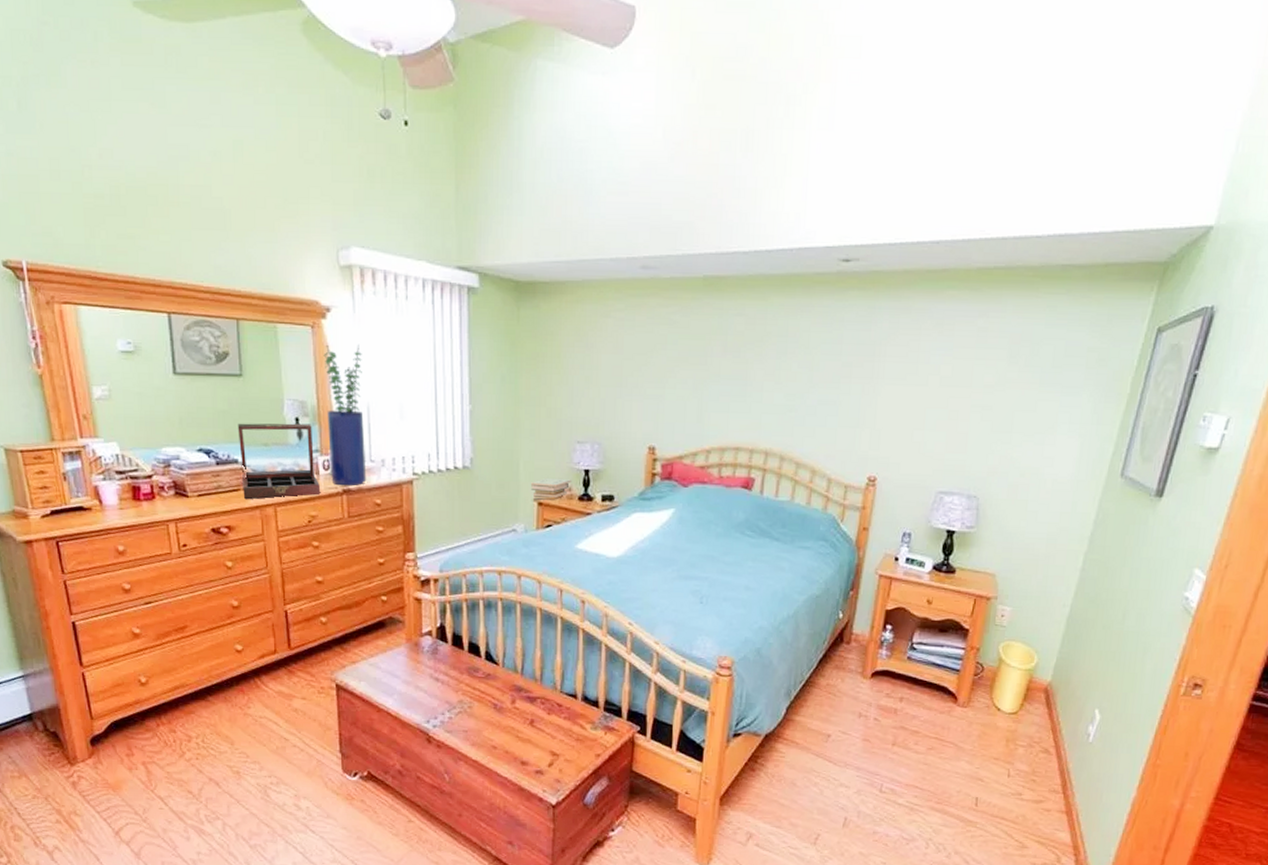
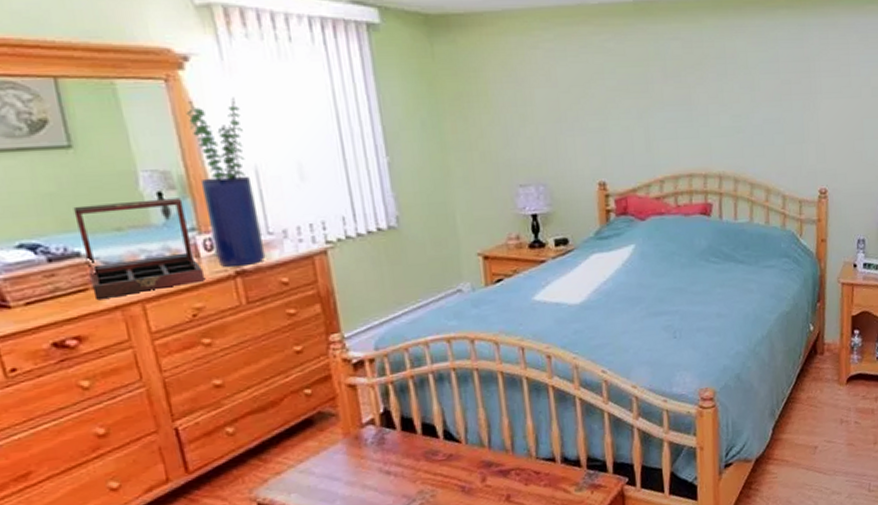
books: present [531,477,571,500] -> none [472,227,518,254]

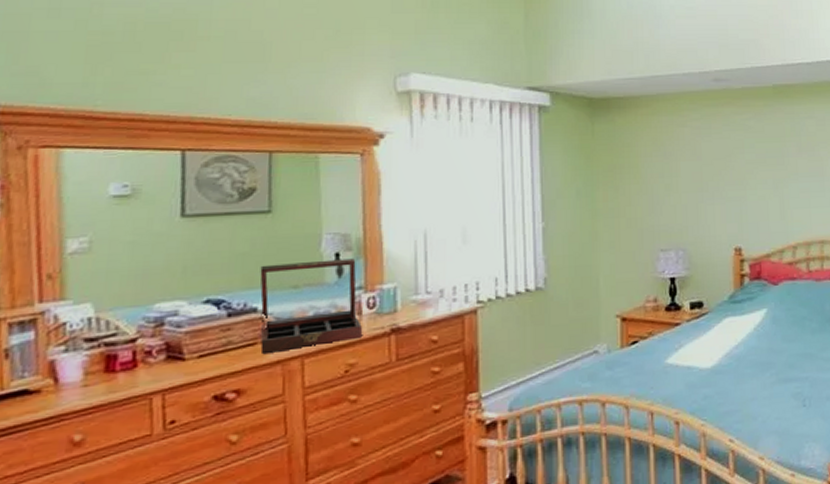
vase: present [186,97,266,268] -> none [374,169,421,326]

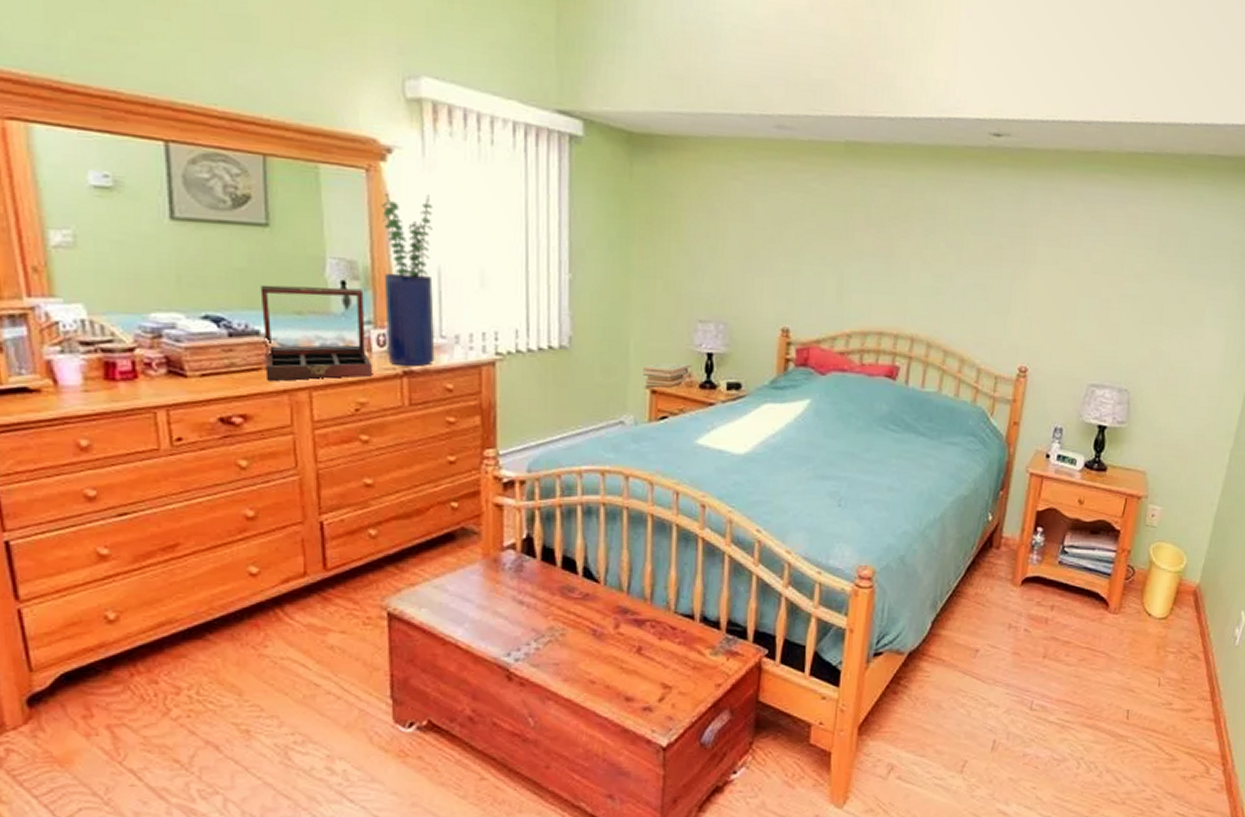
vase: none [374,169,421,326] -> present [381,194,435,368]
books: none [613,290,656,316] -> present [643,361,691,388]

